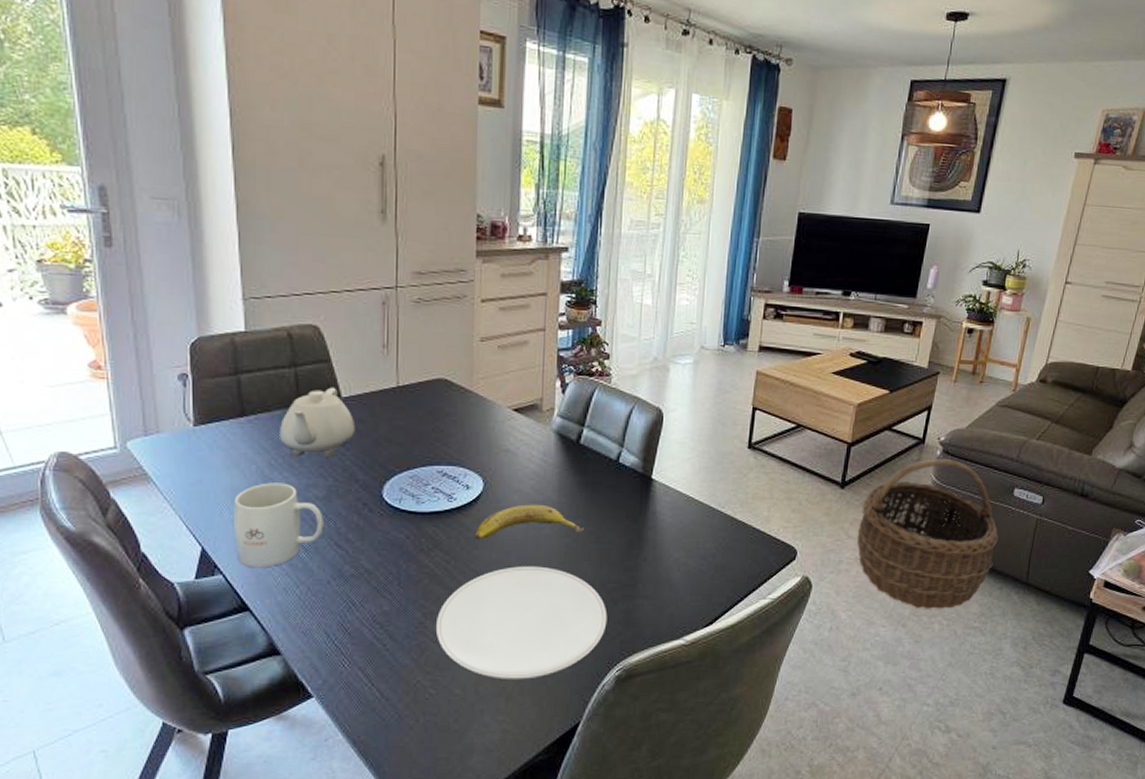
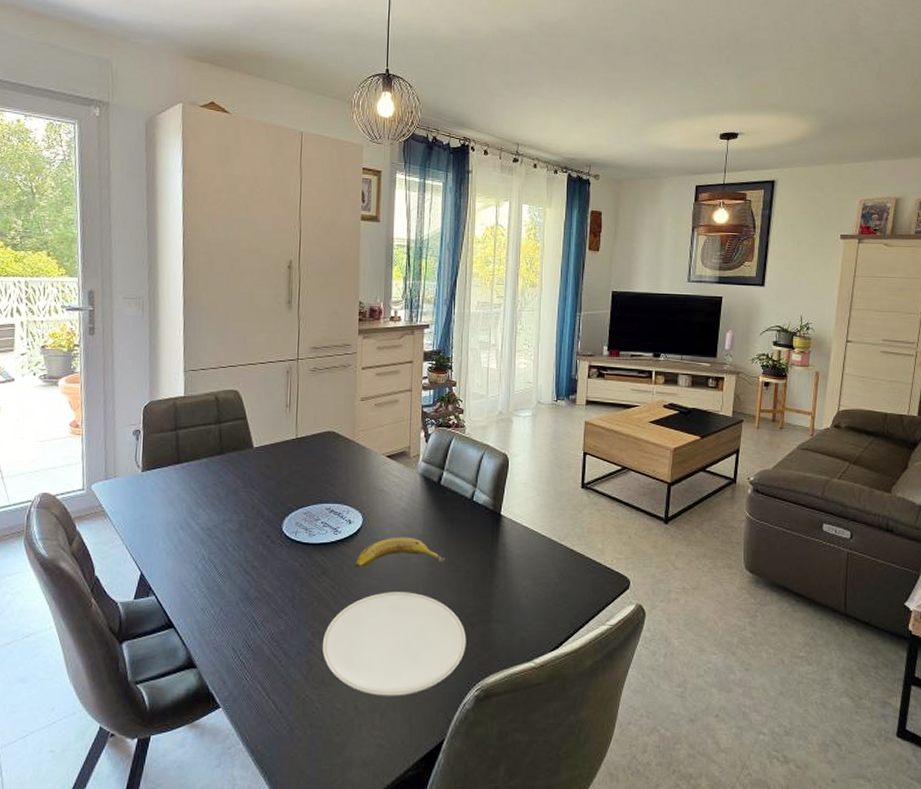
mug: present [232,483,324,568] -> none [165,518,236,591]
teapot: present [278,387,356,457] -> none [204,439,264,497]
wicker basket: present [856,459,999,609] -> none [682,497,813,638]

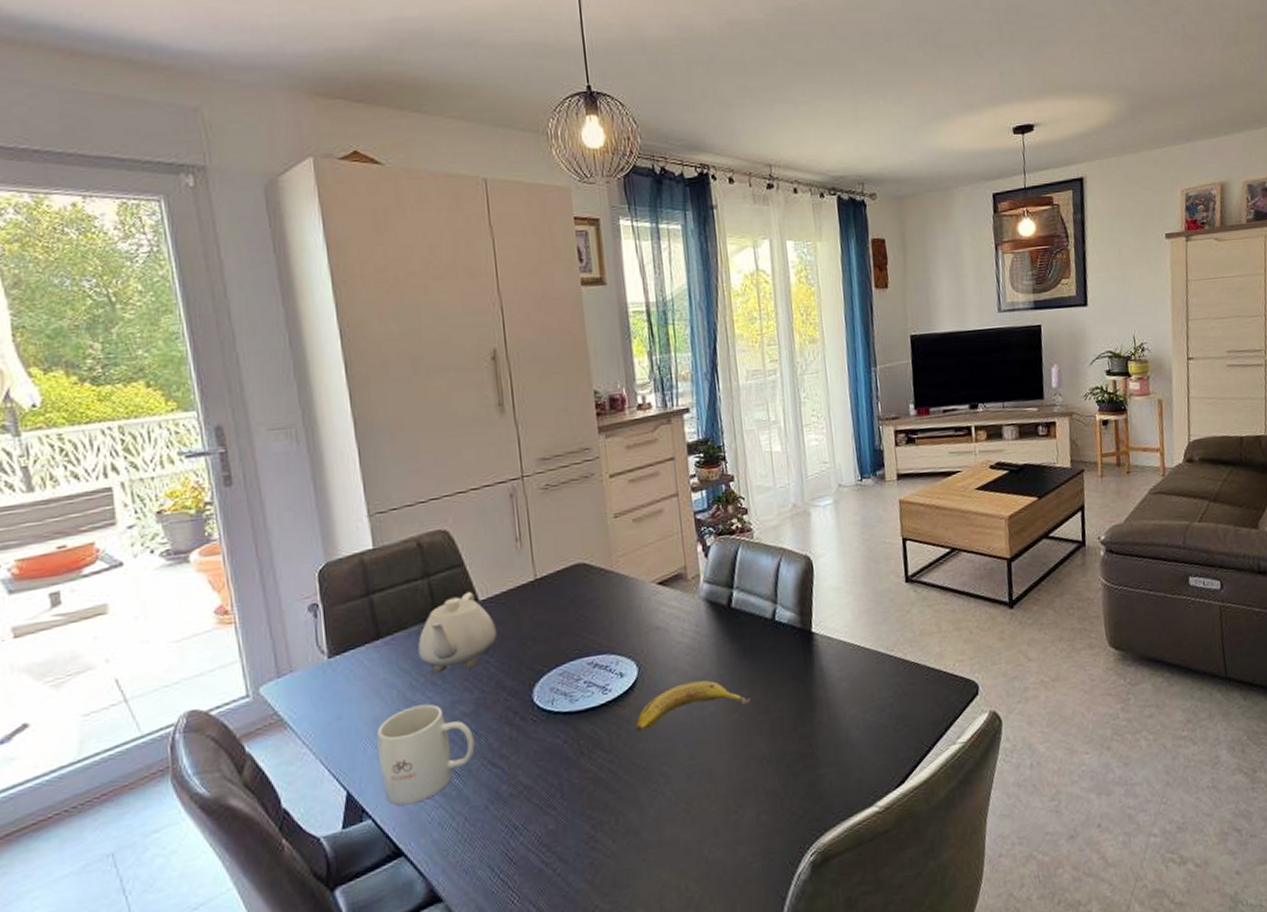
mug: none [165,518,236,591] -> present [376,704,475,806]
teapot: none [204,439,264,497] -> present [417,591,498,674]
plate: present [322,592,467,697] -> none [607,749,792,889]

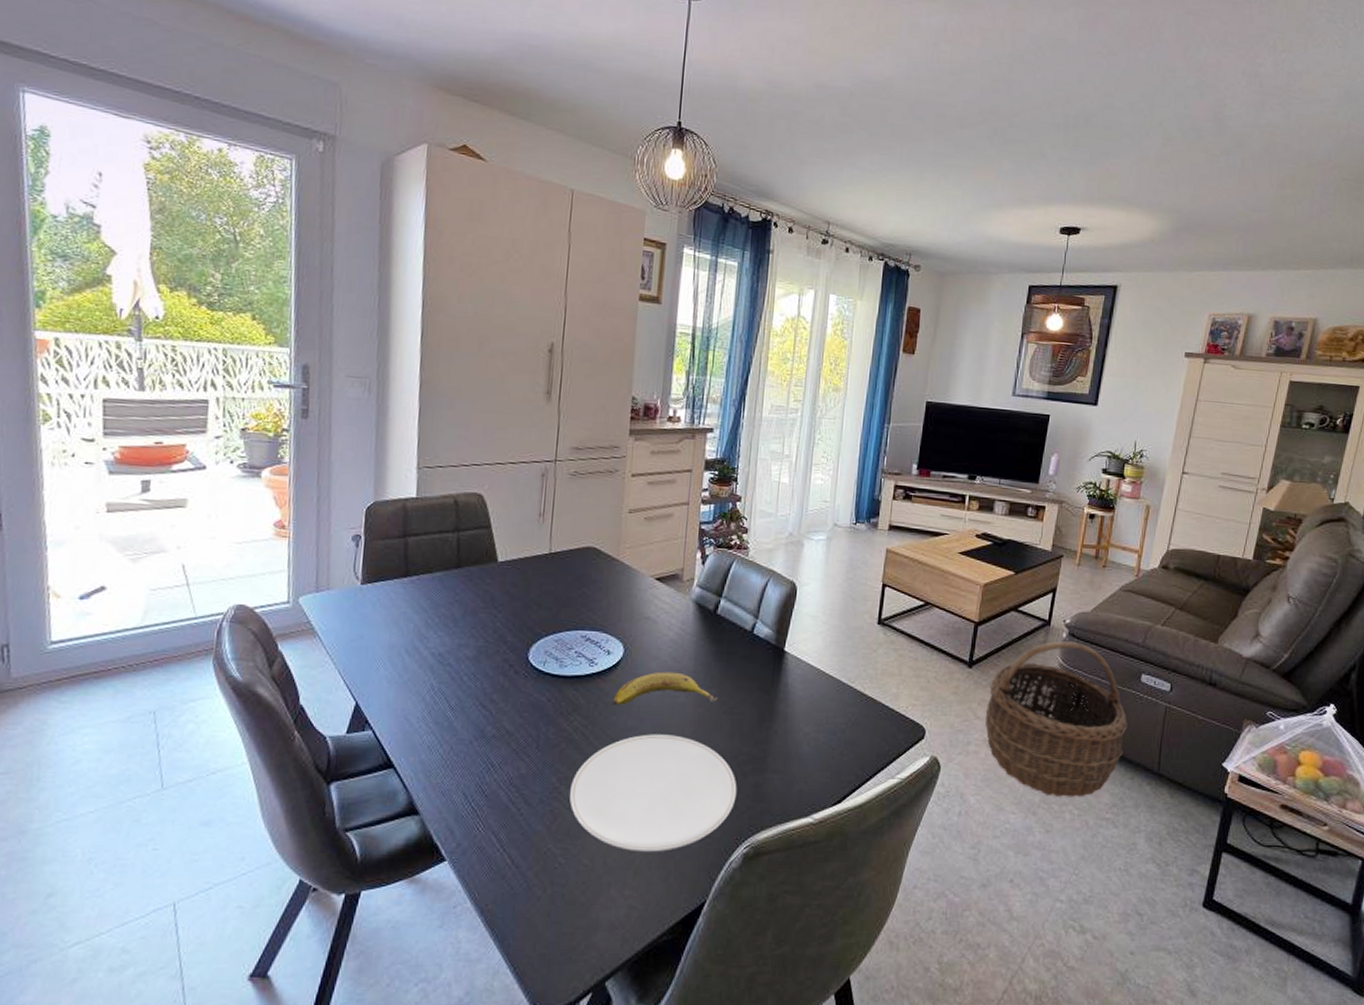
mug: present [376,704,475,806] -> none [386,641,472,726]
teapot: present [417,591,498,674] -> none [437,551,509,619]
plate: none [607,749,792,889] -> present [569,734,737,853]
wicker basket: none [1035,557,1187,726] -> present [984,641,1128,797]

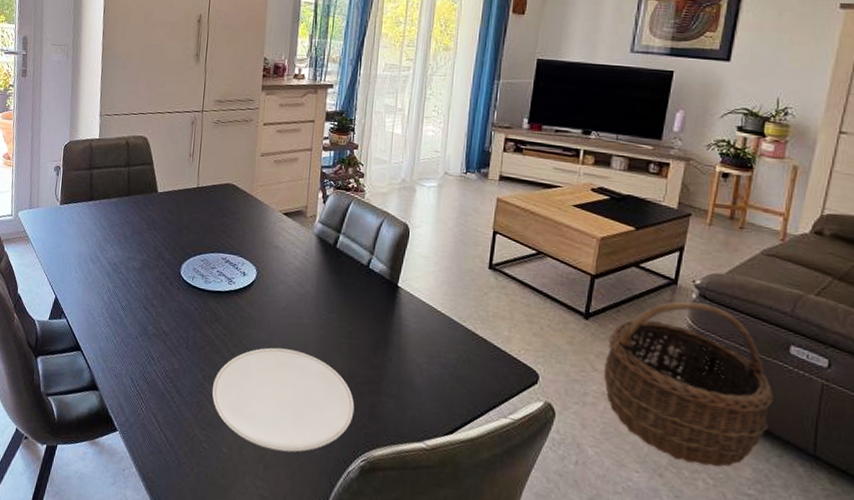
fruit: present [612,671,719,706] -> none [247,294,338,326]

